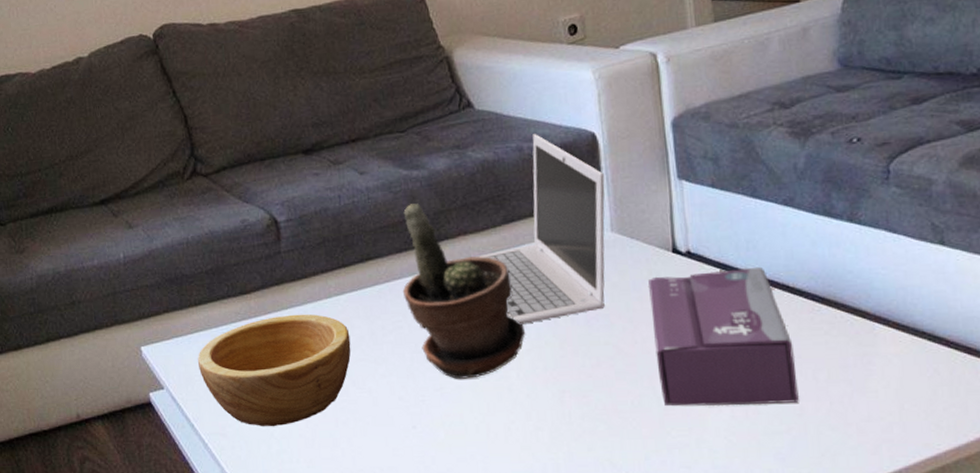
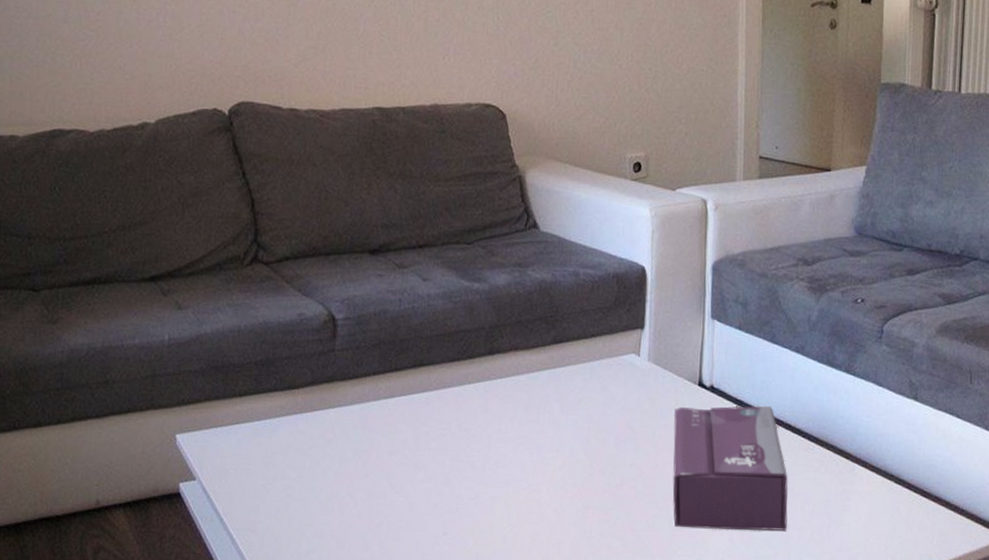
bowl: present [197,314,351,427] -> none [235,414,394,526]
potted plant: present [402,203,526,379] -> none [450,315,561,490]
laptop: present [474,134,605,324] -> none [522,261,648,442]

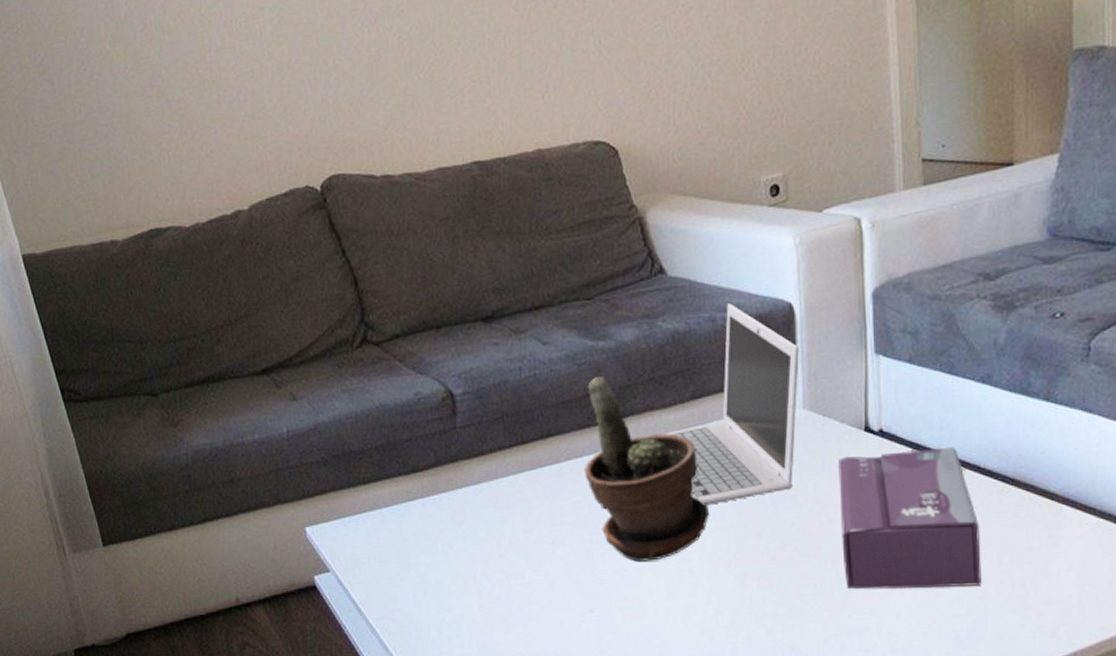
potted plant: none [450,315,561,490] -> present [583,377,710,562]
laptop: none [522,261,648,442] -> present [660,303,799,505]

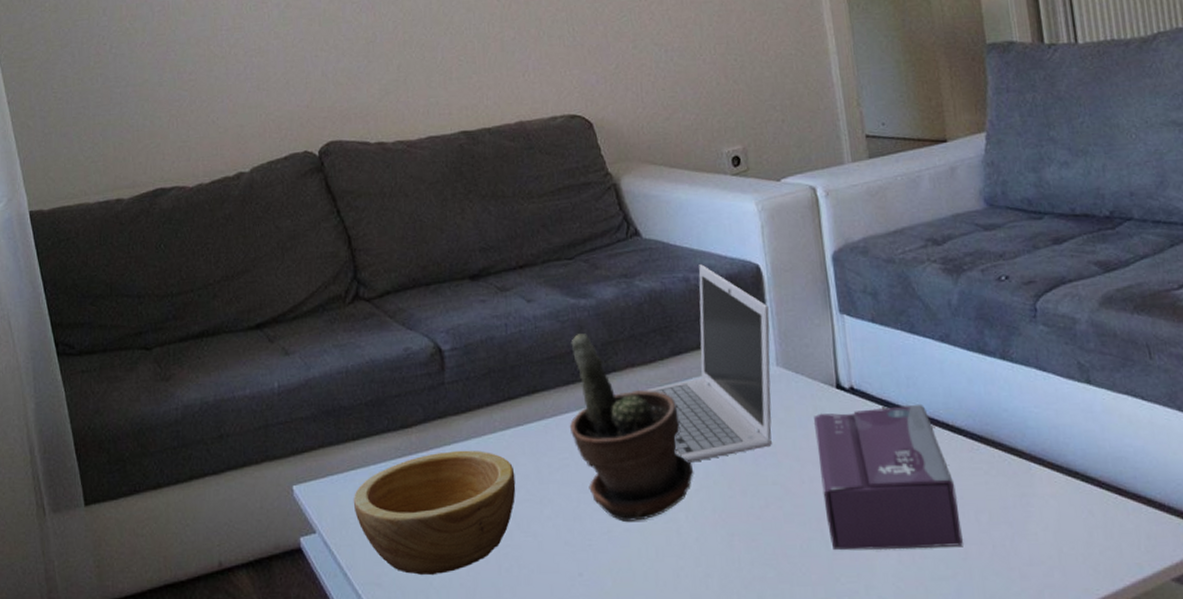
bowl: none [365,493,528,611] -> present [353,450,516,576]

